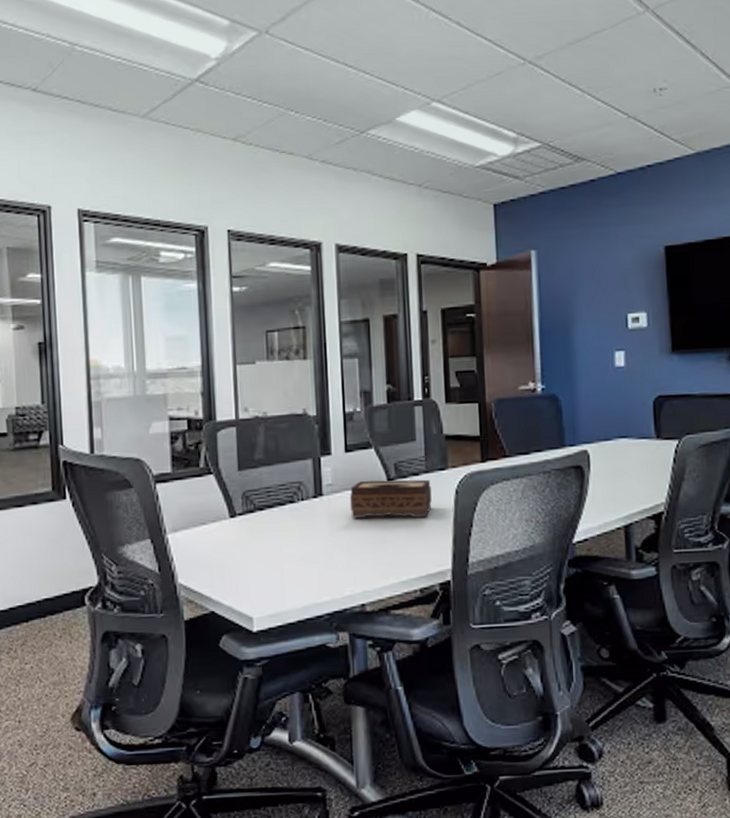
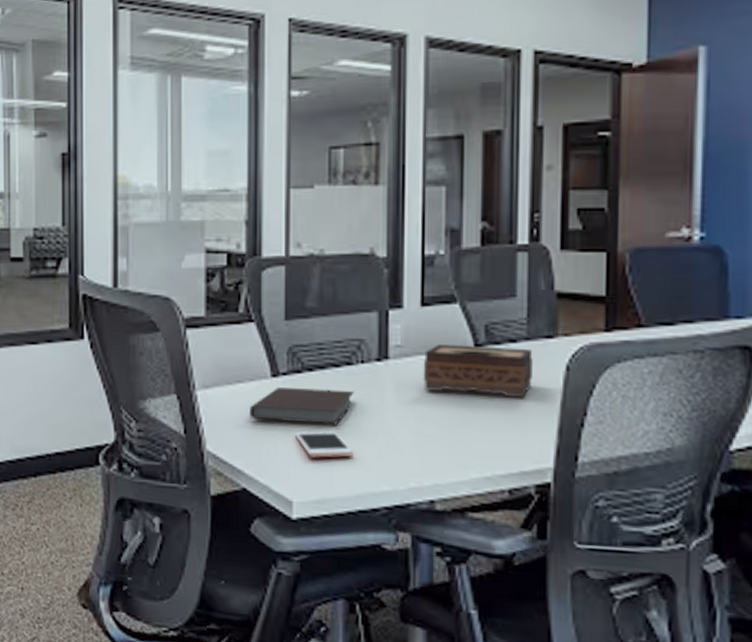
notebook: none [213,523,297,554] -> present [250,387,354,425]
cell phone: none [252,557,300,580] -> present [296,431,354,458]

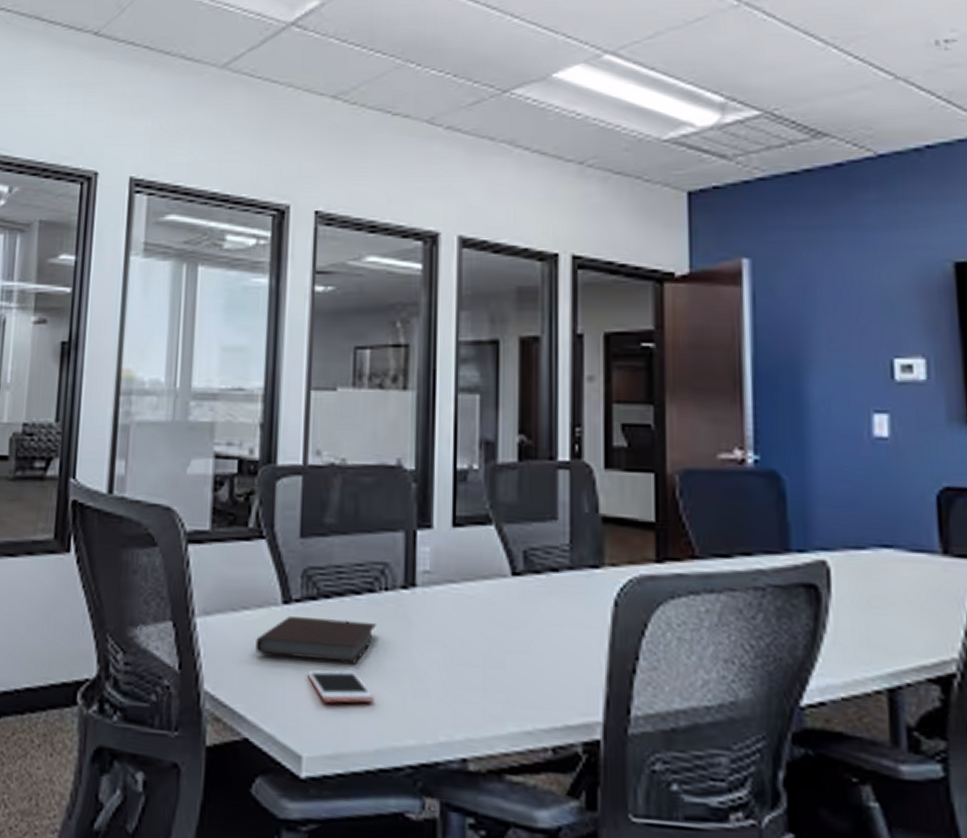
tissue box: present [423,344,533,398] -> none [454,571,577,637]

